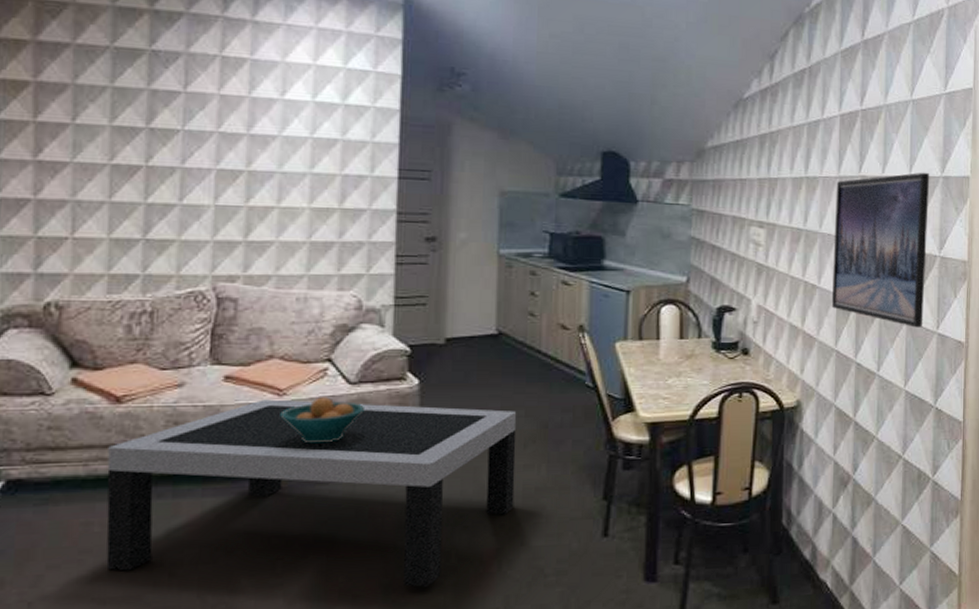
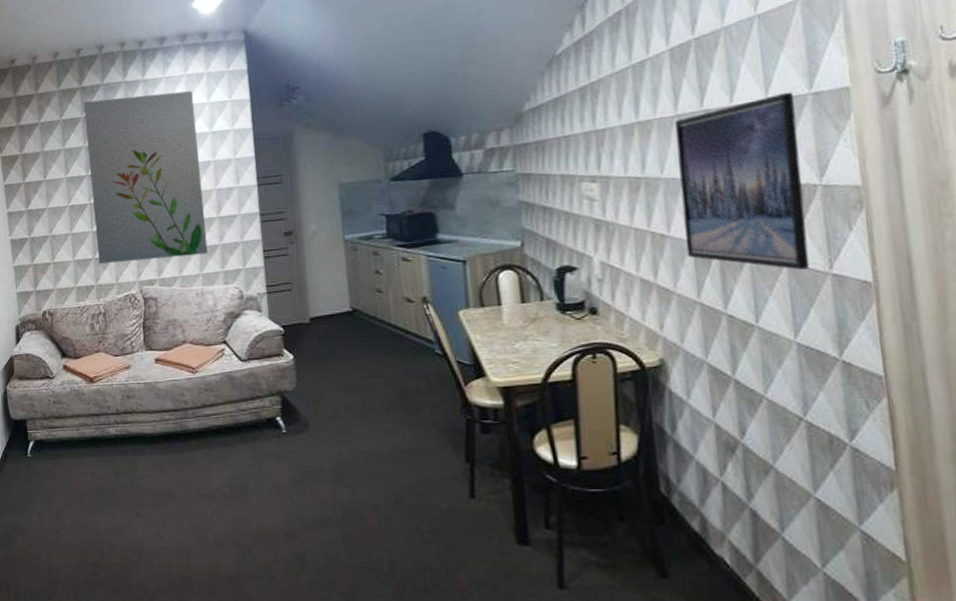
coffee table: present [106,399,517,587] -> none [89,376,385,536]
wall art: none [150,30,325,251] -> present [84,91,208,264]
fruit bowl: present [280,397,364,444] -> none [195,373,255,412]

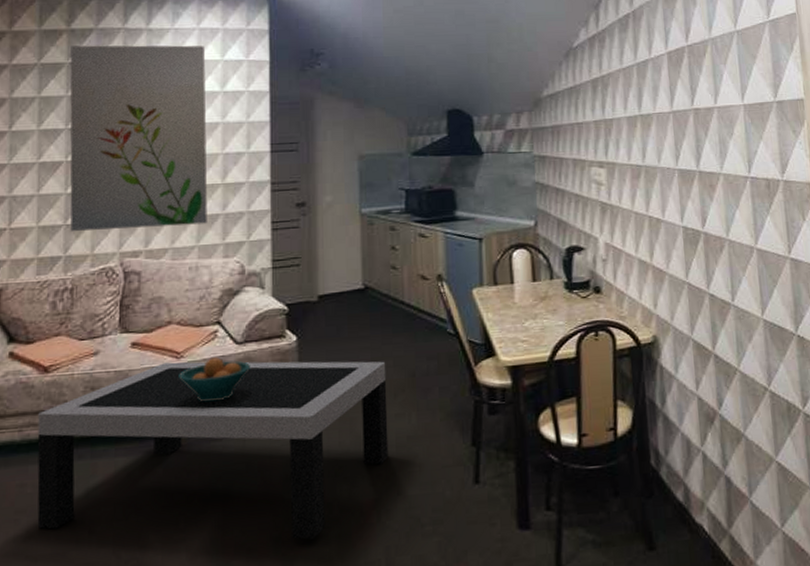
coffee table: none [89,376,385,536] -> present [37,361,389,540]
fruit bowl: none [195,373,255,412] -> present [179,357,250,402]
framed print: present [674,91,810,270] -> none [670,98,774,254]

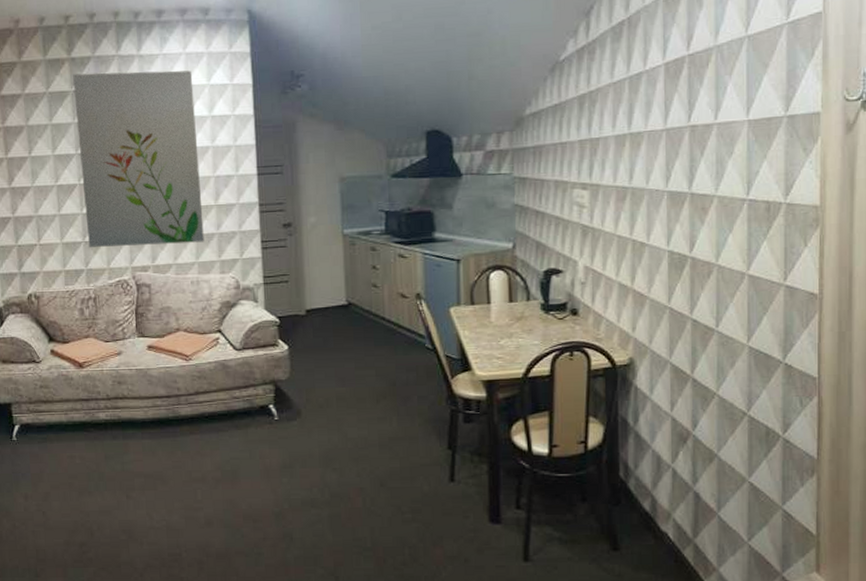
coffee table: present [37,361,389,540] -> none [78,363,372,516]
fruit bowl: present [179,357,250,402] -> none [189,361,249,399]

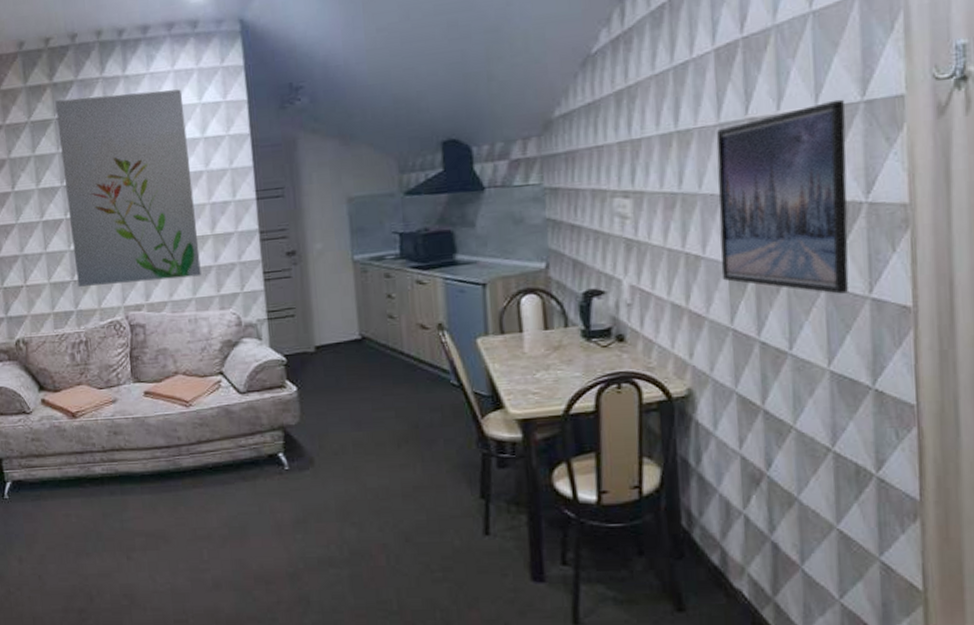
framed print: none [662,113,772,281] -> present [716,99,849,294]

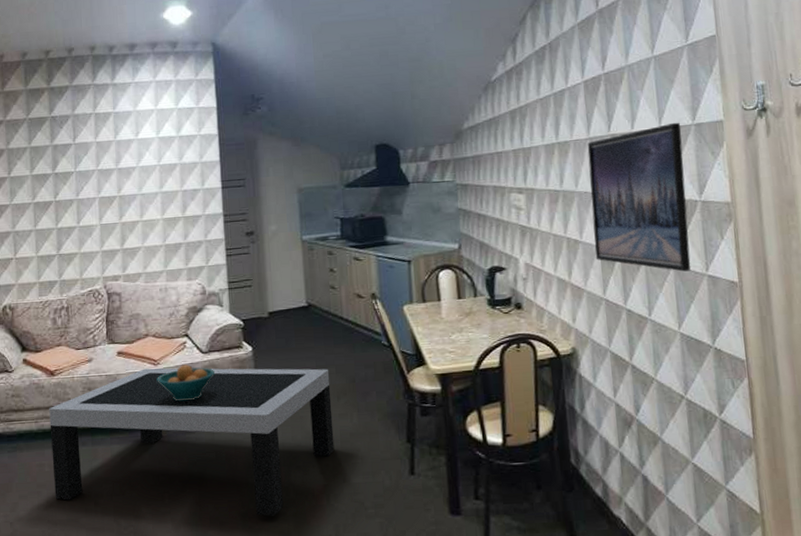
wall art: present [55,89,201,287] -> none [51,96,172,260]
coffee table: none [72,410,395,577] -> present [49,368,335,516]
fruit bowl: none [189,406,254,448] -> present [157,364,214,402]

